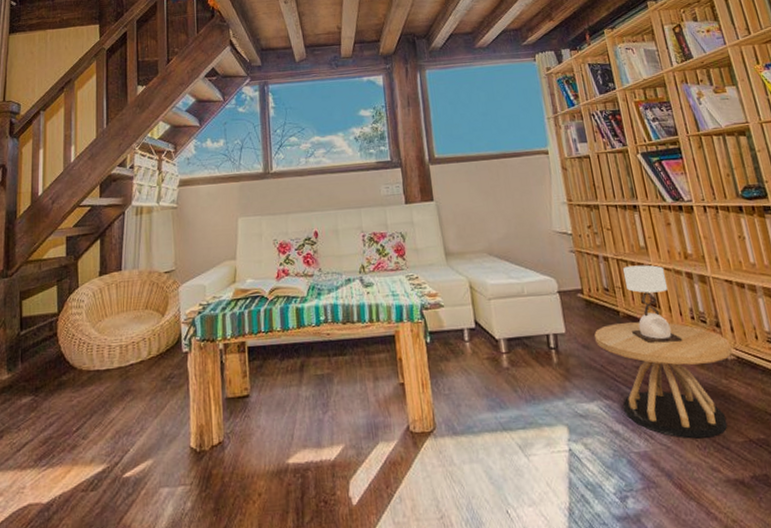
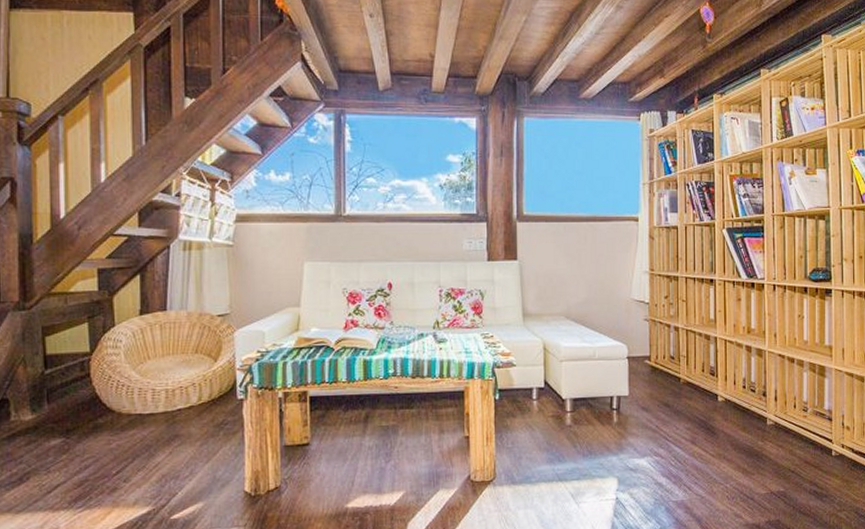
side table: present [594,265,733,439] -> none [654,336,773,491]

